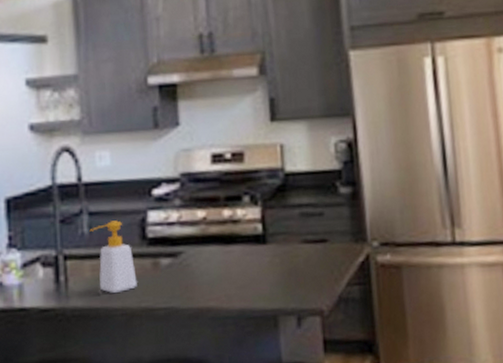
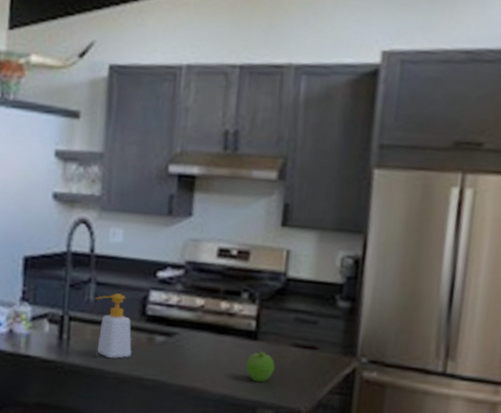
fruit: none [259,253,289,288] -> present [246,350,275,382]

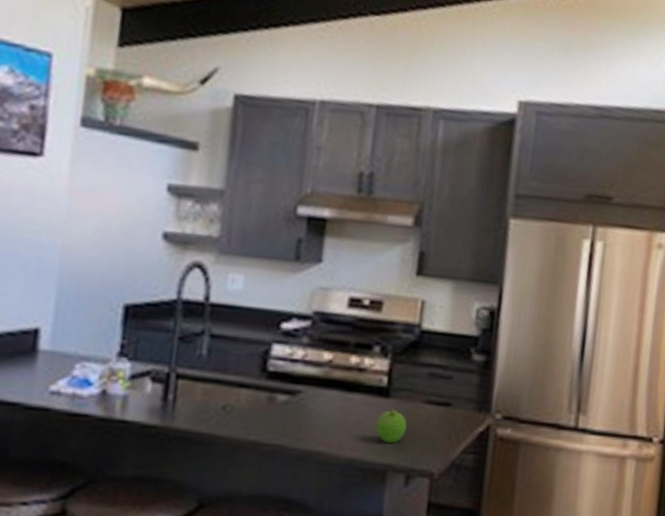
soap bottle: present [95,293,132,359] -> none [208,347,250,422]

